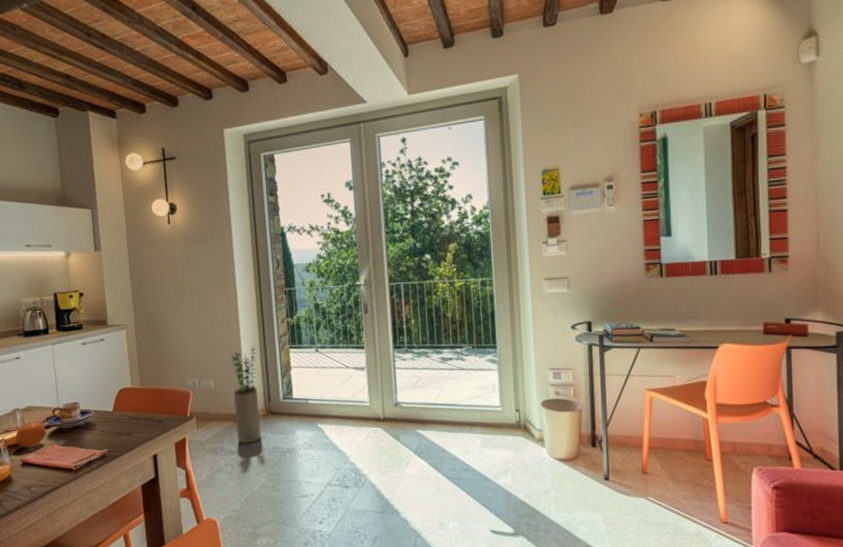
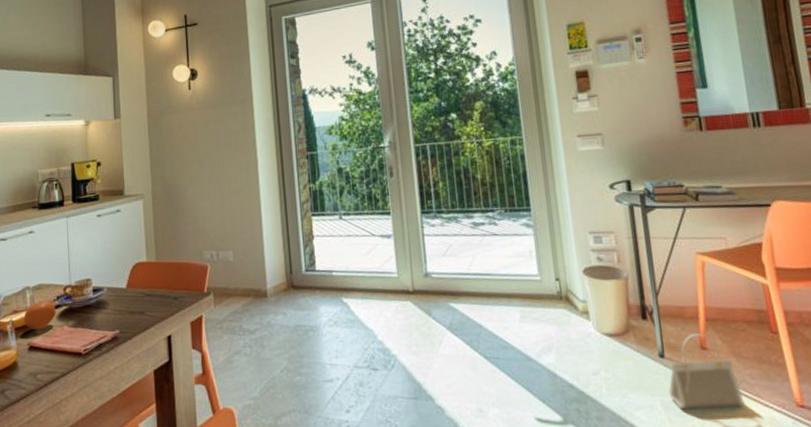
vase: present [231,345,262,444] -> none [251,213,283,322]
handbag: none [610,459,676,524] -> present [668,332,745,410]

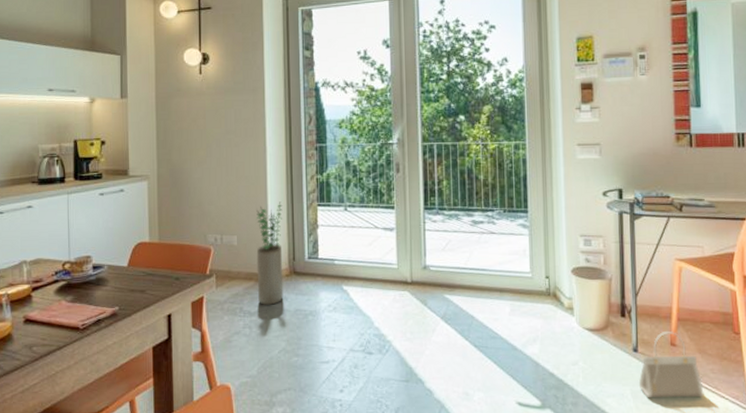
fruit: present [24,301,56,329] -> none [20,276,54,303]
vase: none [251,213,283,322] -> present [256,201,284,305]

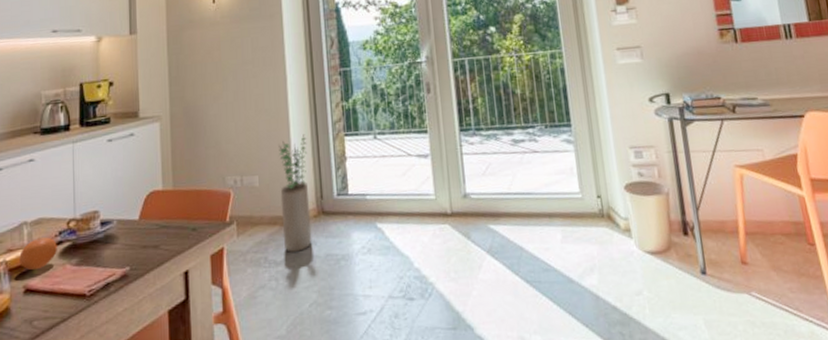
fruit: none [20,276,54,303] -> present [19,237,57,270]
handbag: present [638,330,704,398] -> none [711,247,786,328]

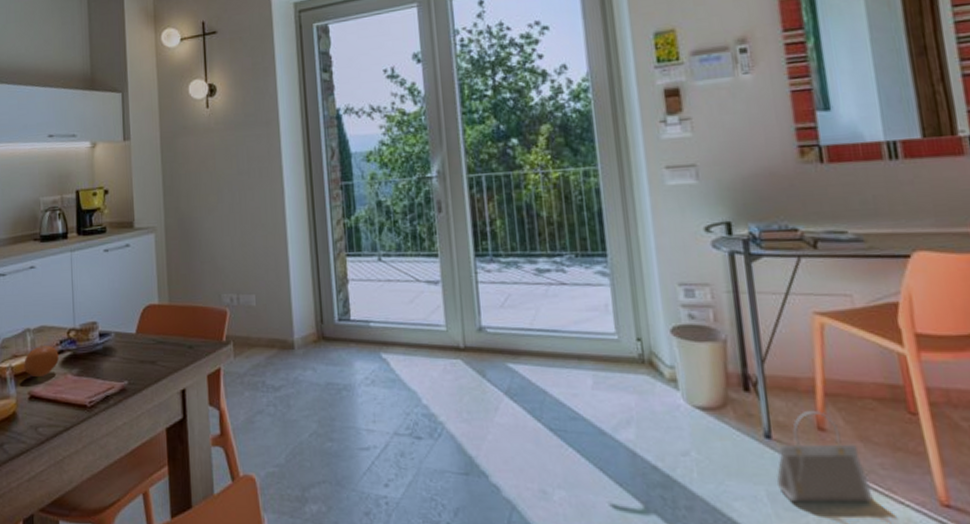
vase: present [279,134,312,253] -> none [276,252,312,378]
handbag: none [711,247,786,328] -> present [776,409,874,503]

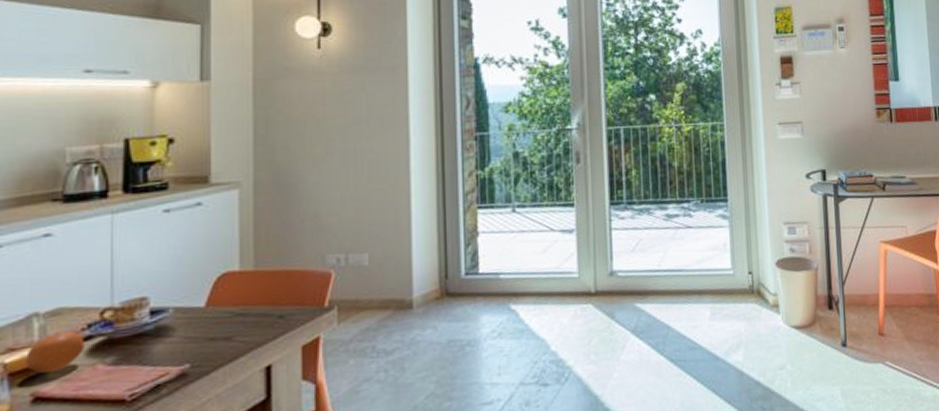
handbag: present [776,409,874,503] -> none [848,319,913,397]

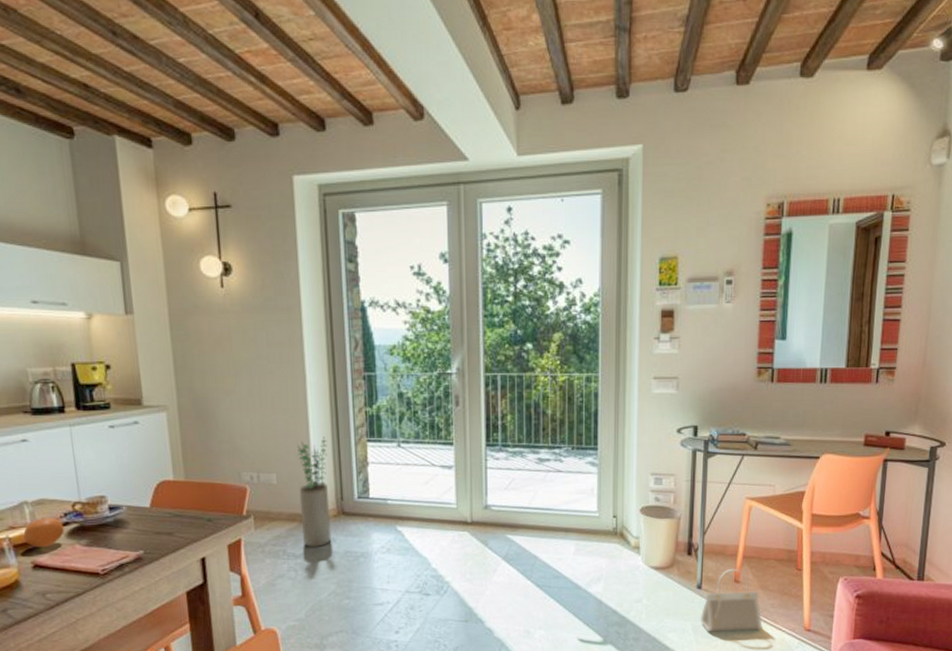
vase: none [395,206,432,340] -> present [297,436,332,547]
handbag: none [848,319,913,397] -> present [700,568,763,632]

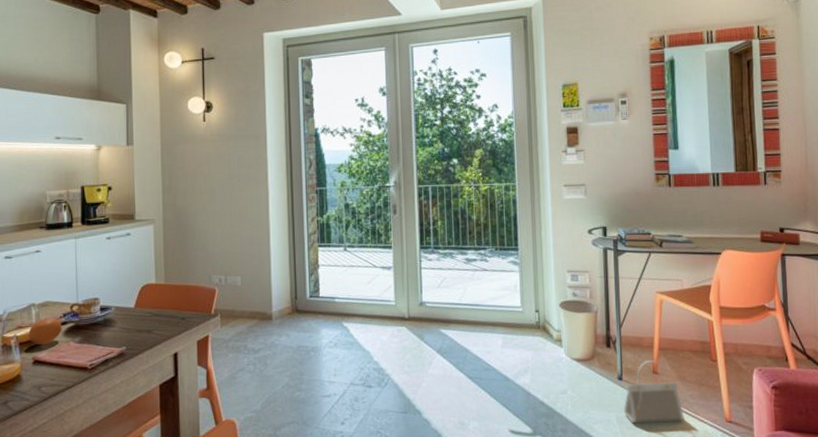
vase: present [297,436,332,547] -> none [259,243,286,343]

